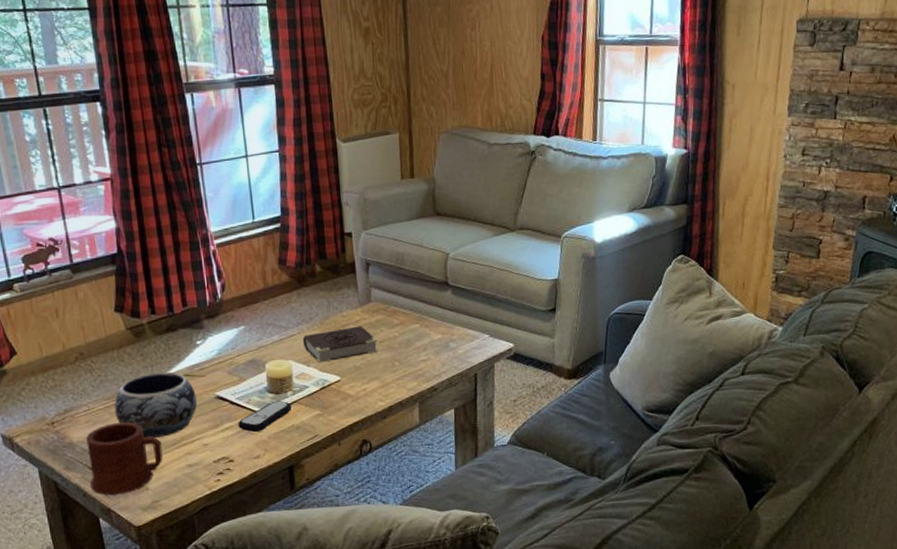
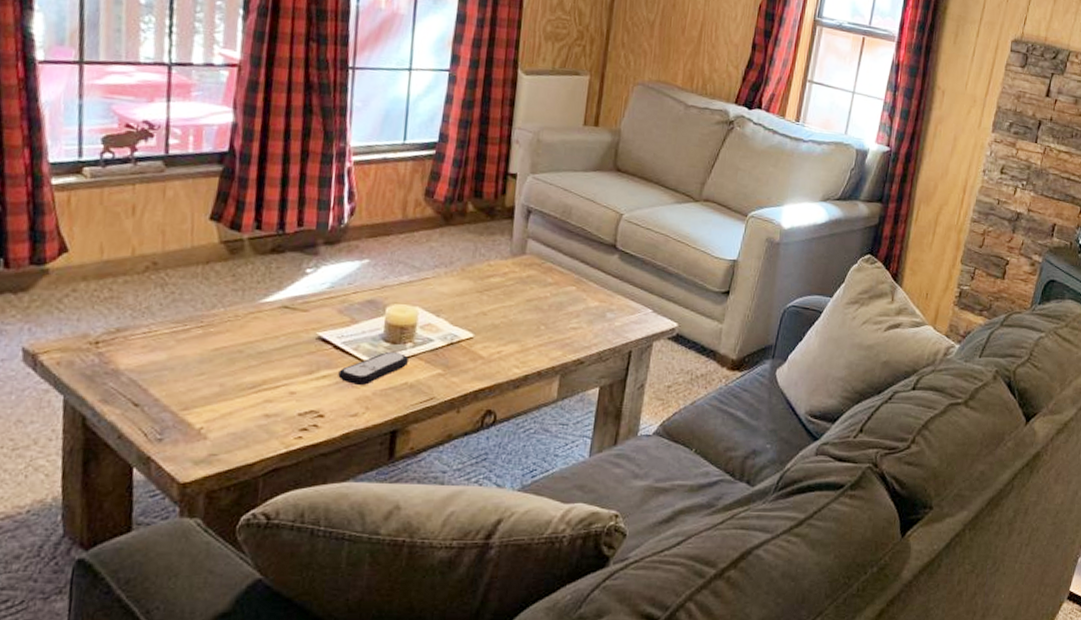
mug: present [86,422,163,496] -> none [130,352,236,442]
decorative bowl: present [114,372,197,438] -> none [183,298,293,377]
book: present [303,326,378,363] -> none [437,278,525,315]

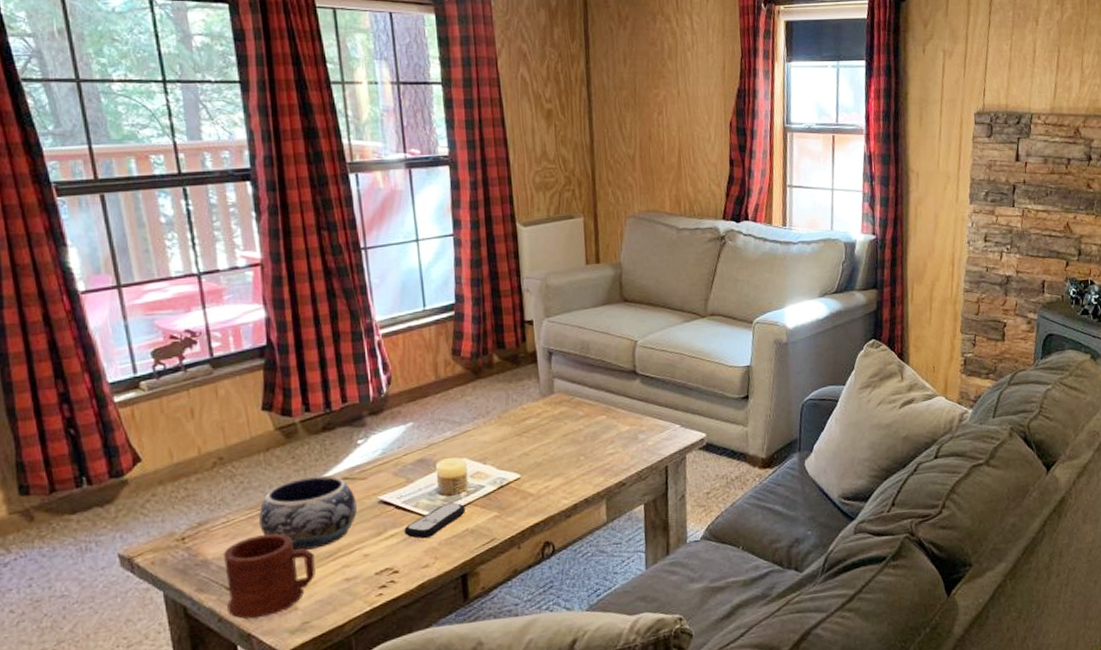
mug: none [130,352,236,442] -> present [224,533,316,619]
decorative bowl: none [183,298,293,377] -> present [259,475,357,551]

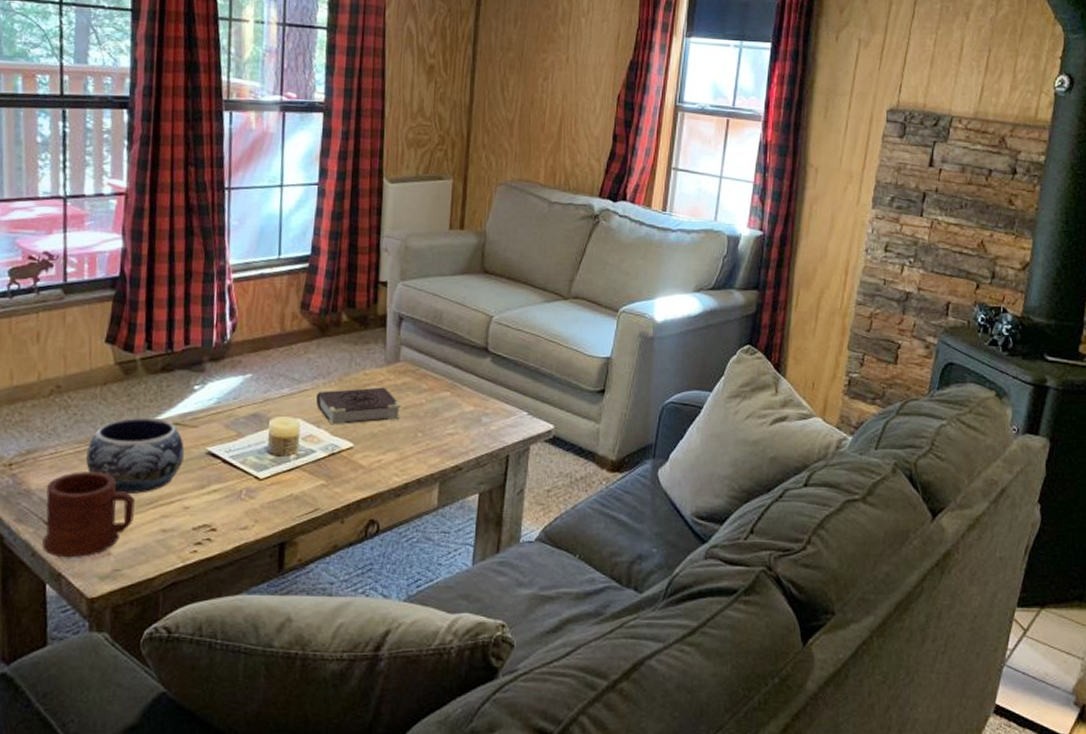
remote control: present [404,502,465,539] -> none [228,464,293,499]
book: none [479,419,562,460] -> present [316,387,401,425]

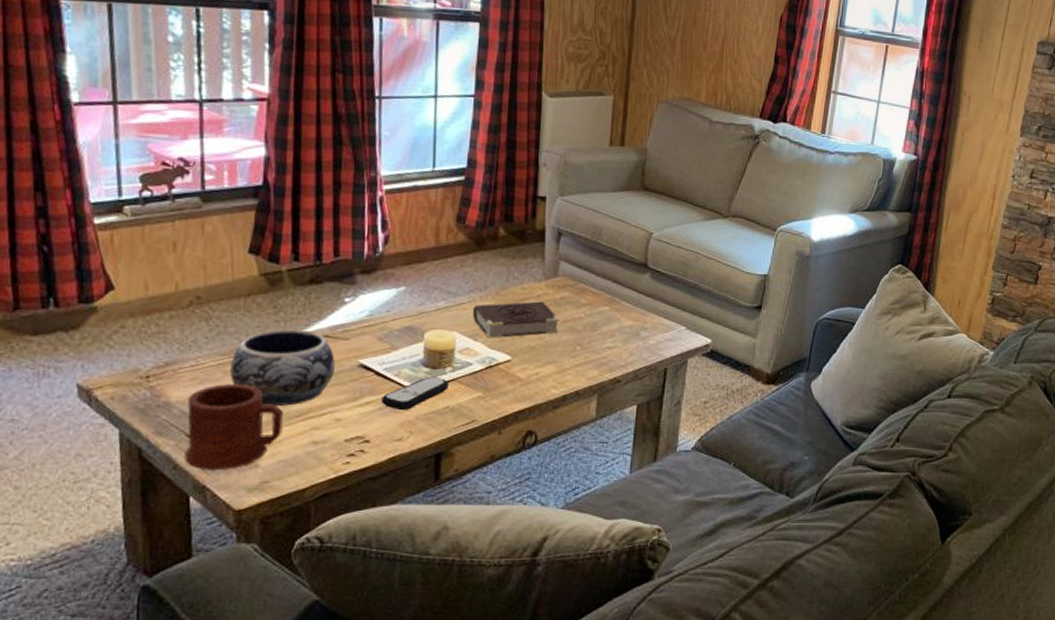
remote control: none [228,464,293,499] -> present [381,376,449,411]

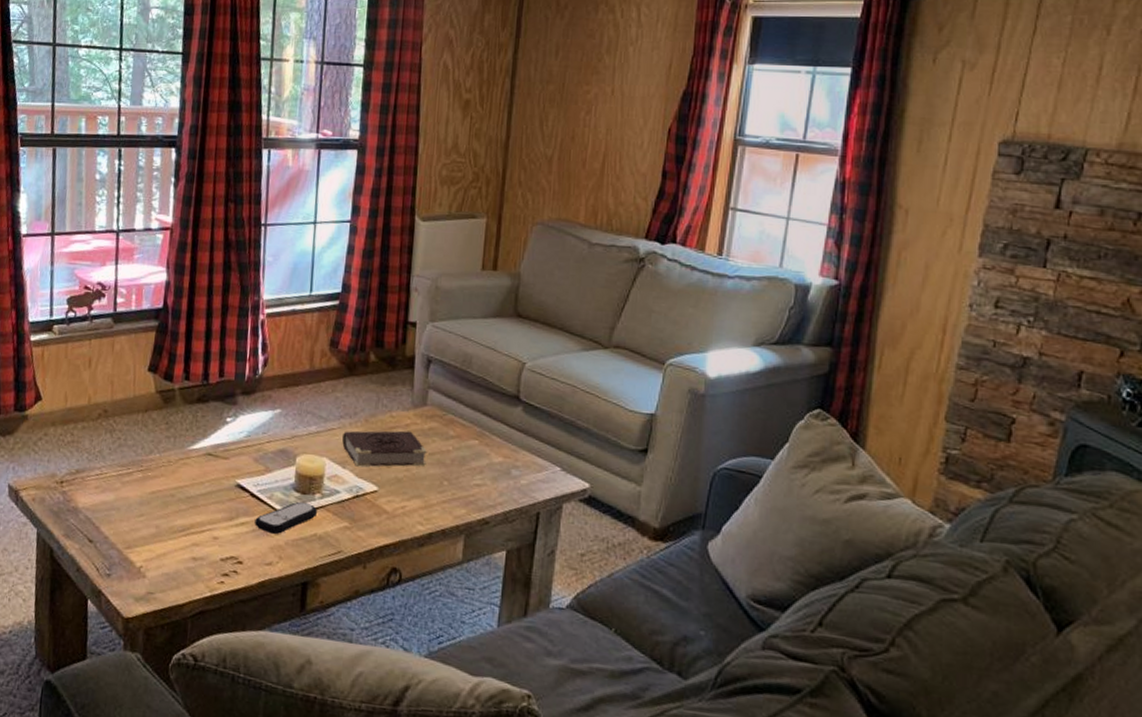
mug: present [184,384,283,471] -> none [86,494,169,577]
decorative bowl: present [230,329,335,406] -> none [127,445,216,520]

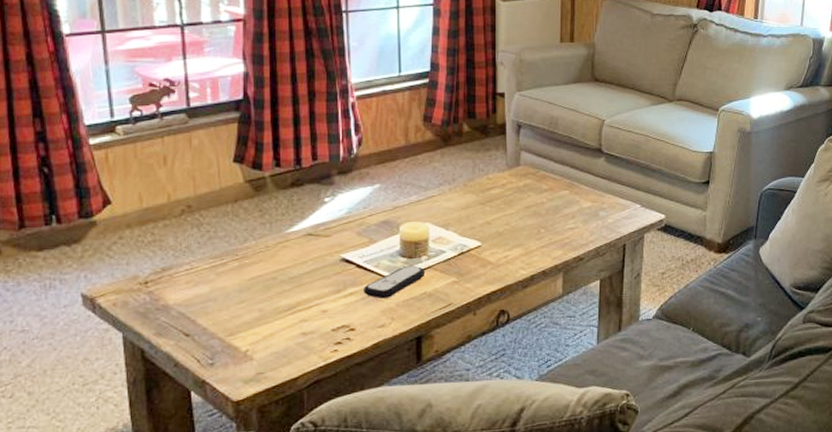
book: present [342,430,427,467] -> none [444,190,524,227]

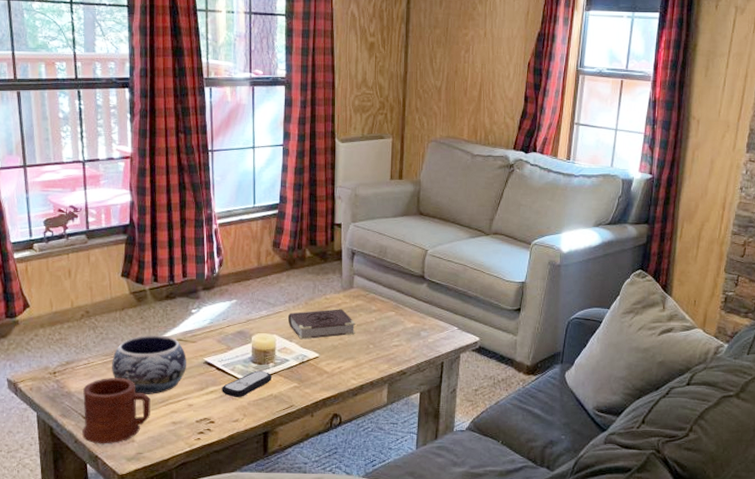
mug: none [184,284,273,366] -> present [82,378,151,444]
decorative bowl: none [222,230,318,302] -> present [112,335,186,394]
book: none [444,190,524,227] -> present [288,309,356,340]

